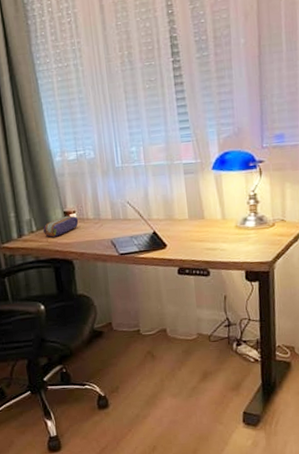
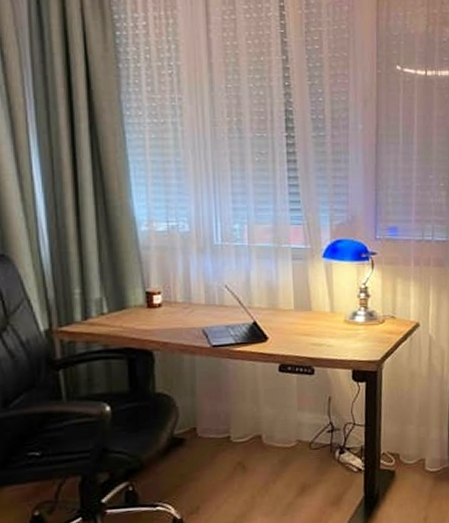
pencil case: present [43,215,79,238] -> none [117,297,164,322]

